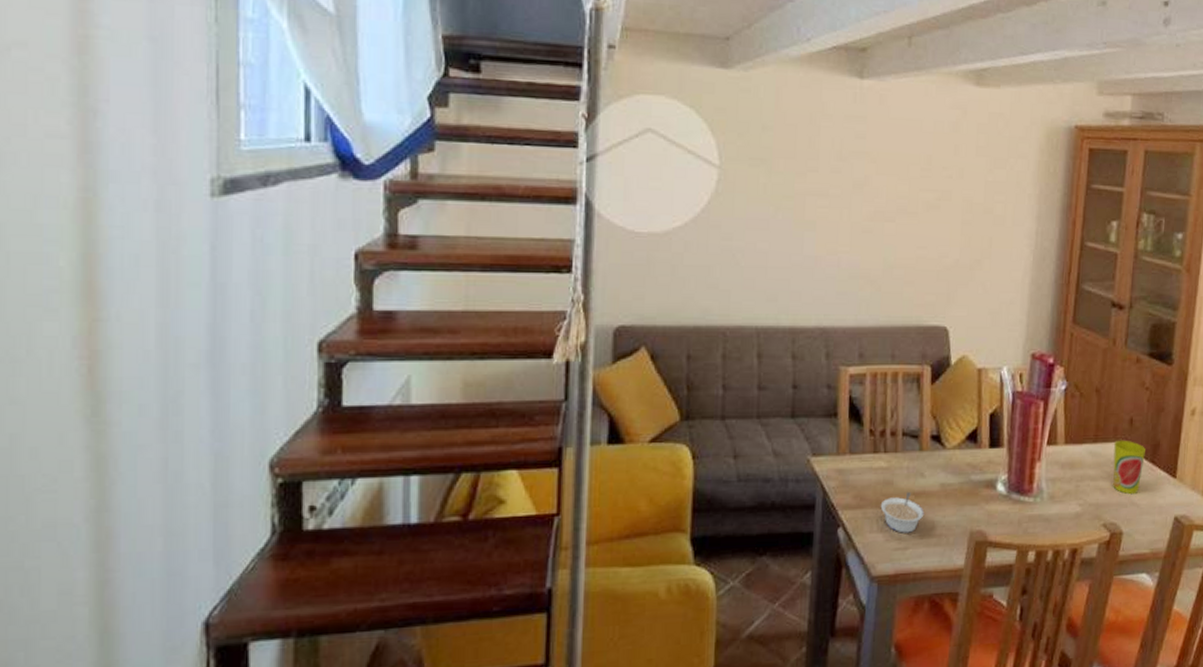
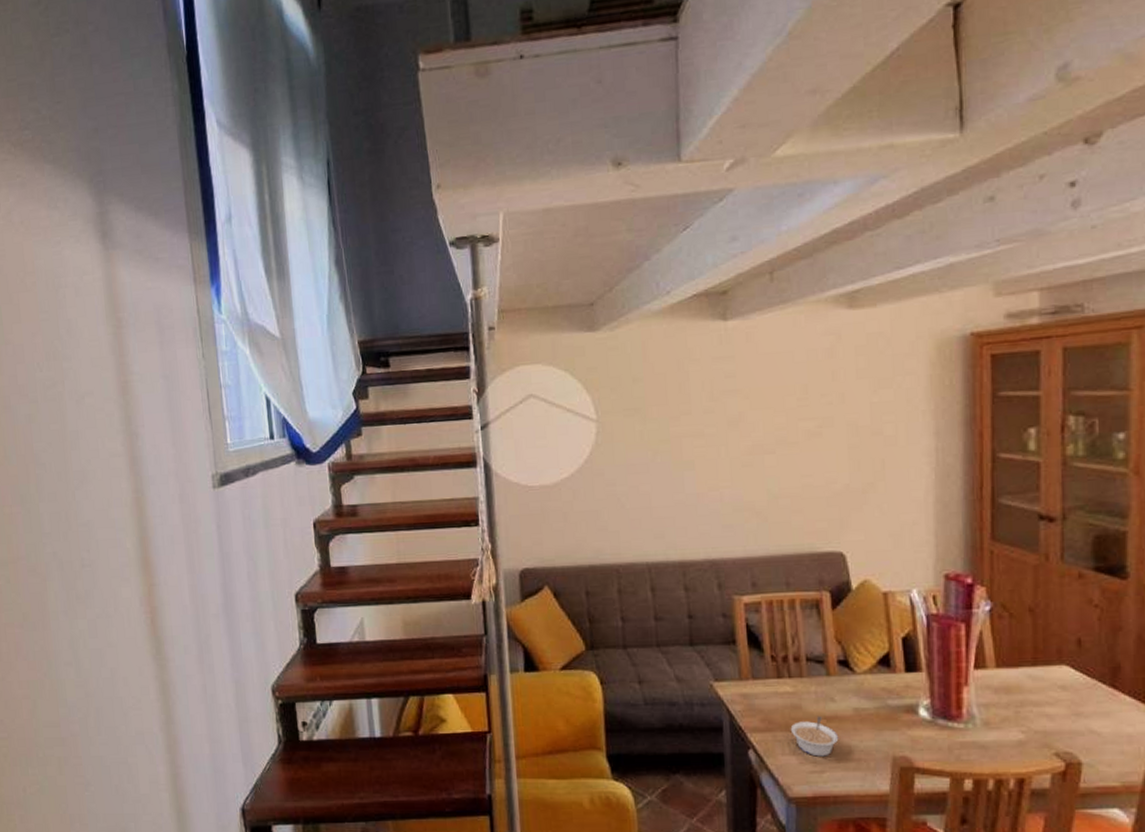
cup: present [1113,440,1145,495] -> none [1060,662,1102,722]

